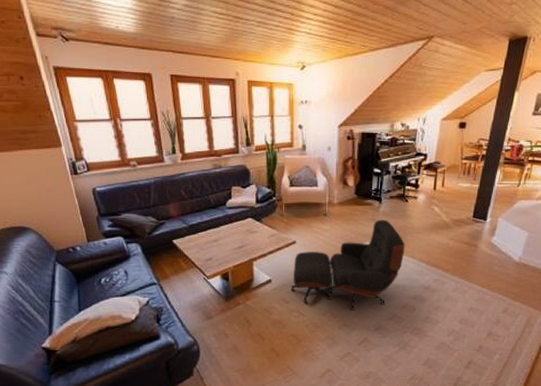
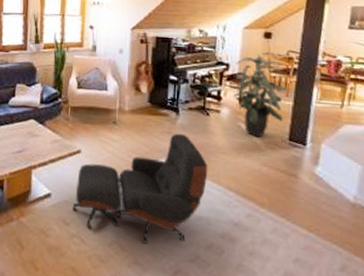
indoor plant: none [429,141,477,217] -> present [233,52,289,138]

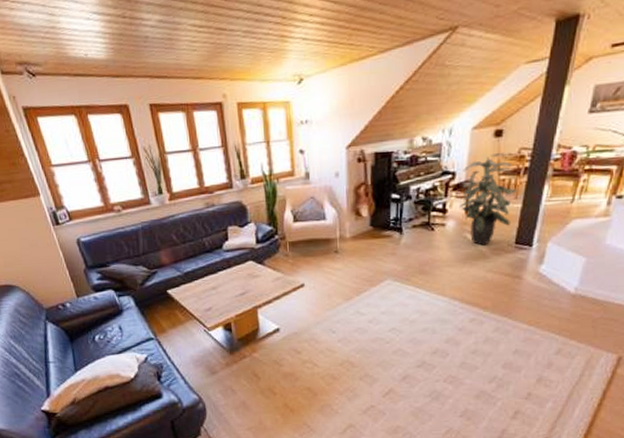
lounge chair: present [72,133,208,245] -> none [301,252,433,360]

